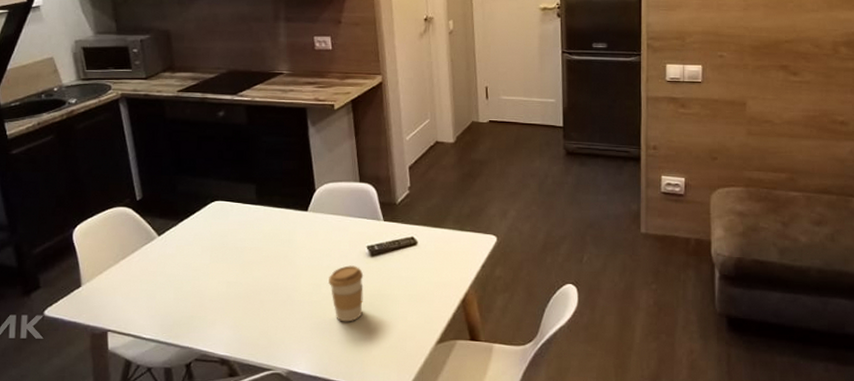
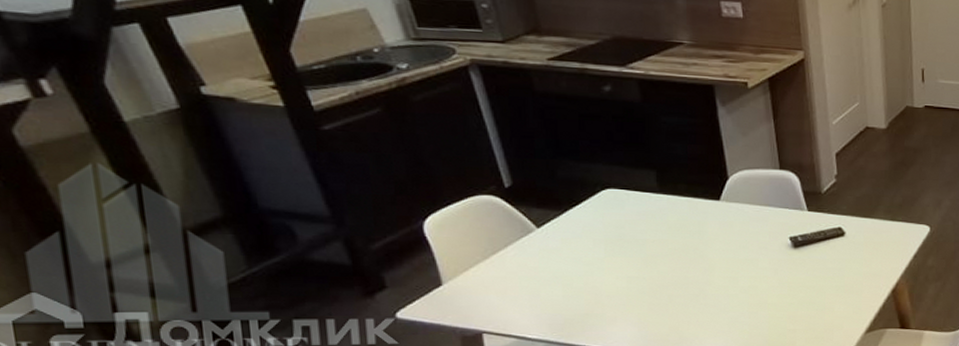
coffee cup: present [329,265,364,322] -> none [747,257,786,315]

